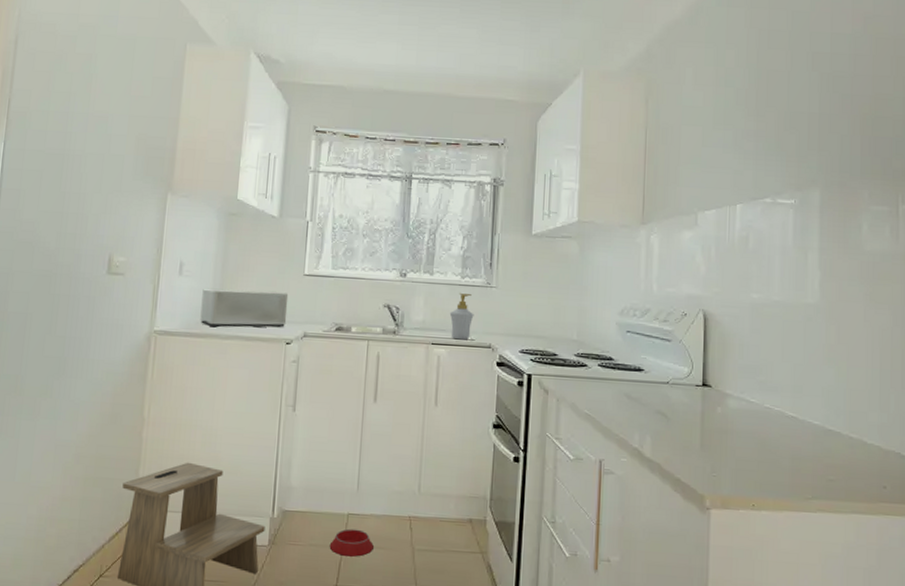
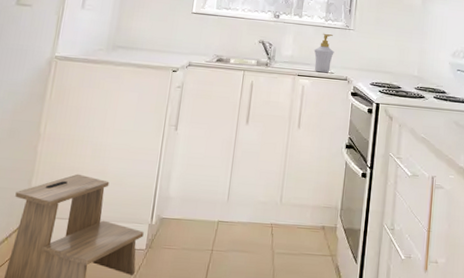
toaster: present [200,288,289,328] -> none [97,20,178,58]
pet bowl: present [329,528,374,557] -> none [200,234,239,259]

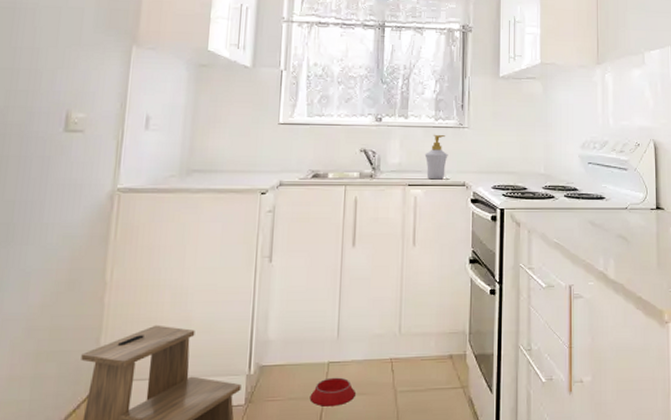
pet bowl: none [200,234,239,259] -> present [309,377,355,406]

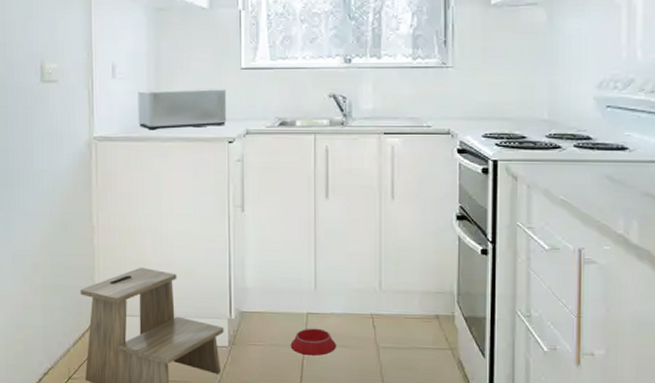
toaster: none [168,141,263,182] -> present [138,88,227,130]
soap bottle: present [424,134,448,180] -> none [401,75,429,127]

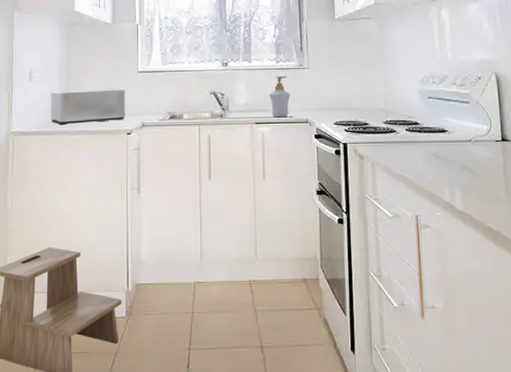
pet bowl: present [290,328,336,356] -> none [180,296,220,321]
soap bottle: none [401,75,429,127] -> present [268,75,291,118]

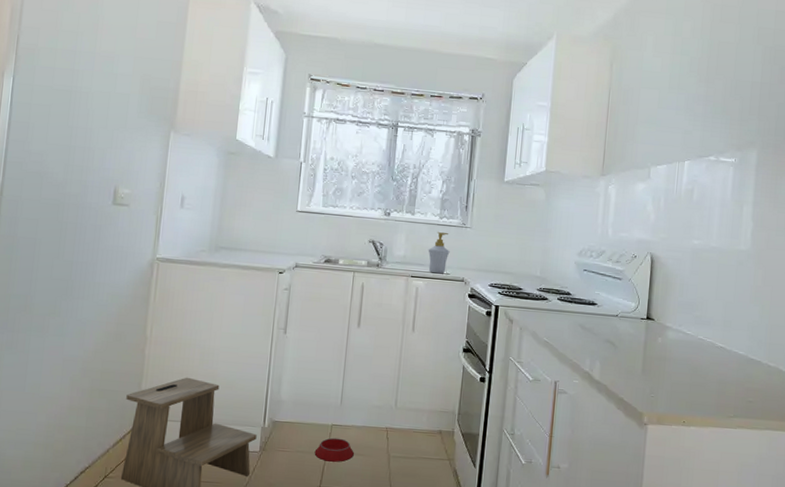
toaster: present [50,88,126,125] -> none [200,220,282,259]
pet bowl: none [180,296,220,321] -> present [314,437,354,462]

